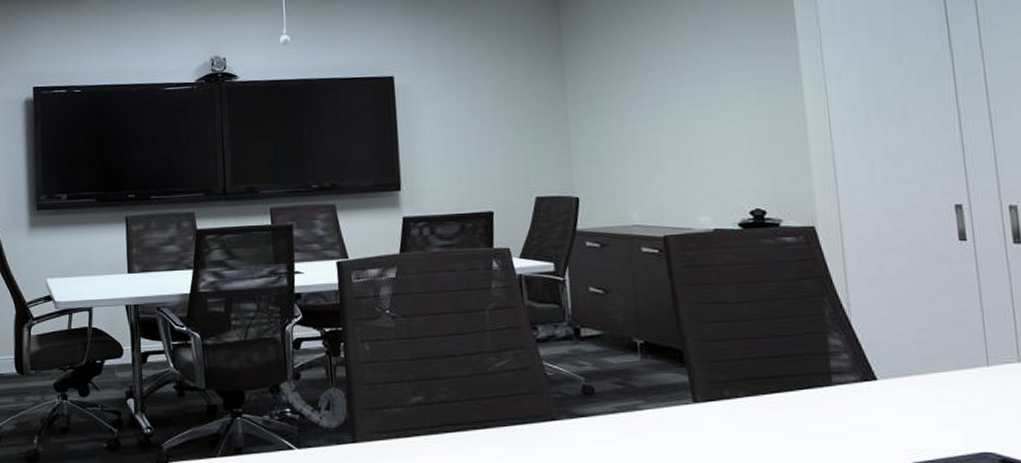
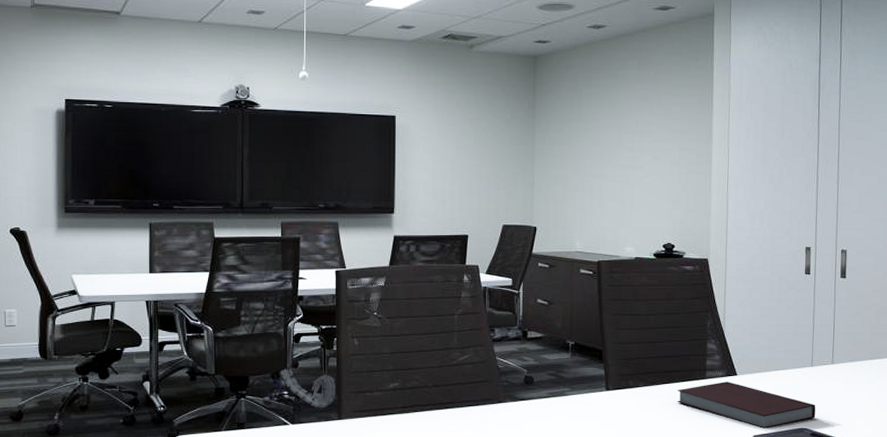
notebook: none [794,389,1004,453] -> present [677,382,816,428]

